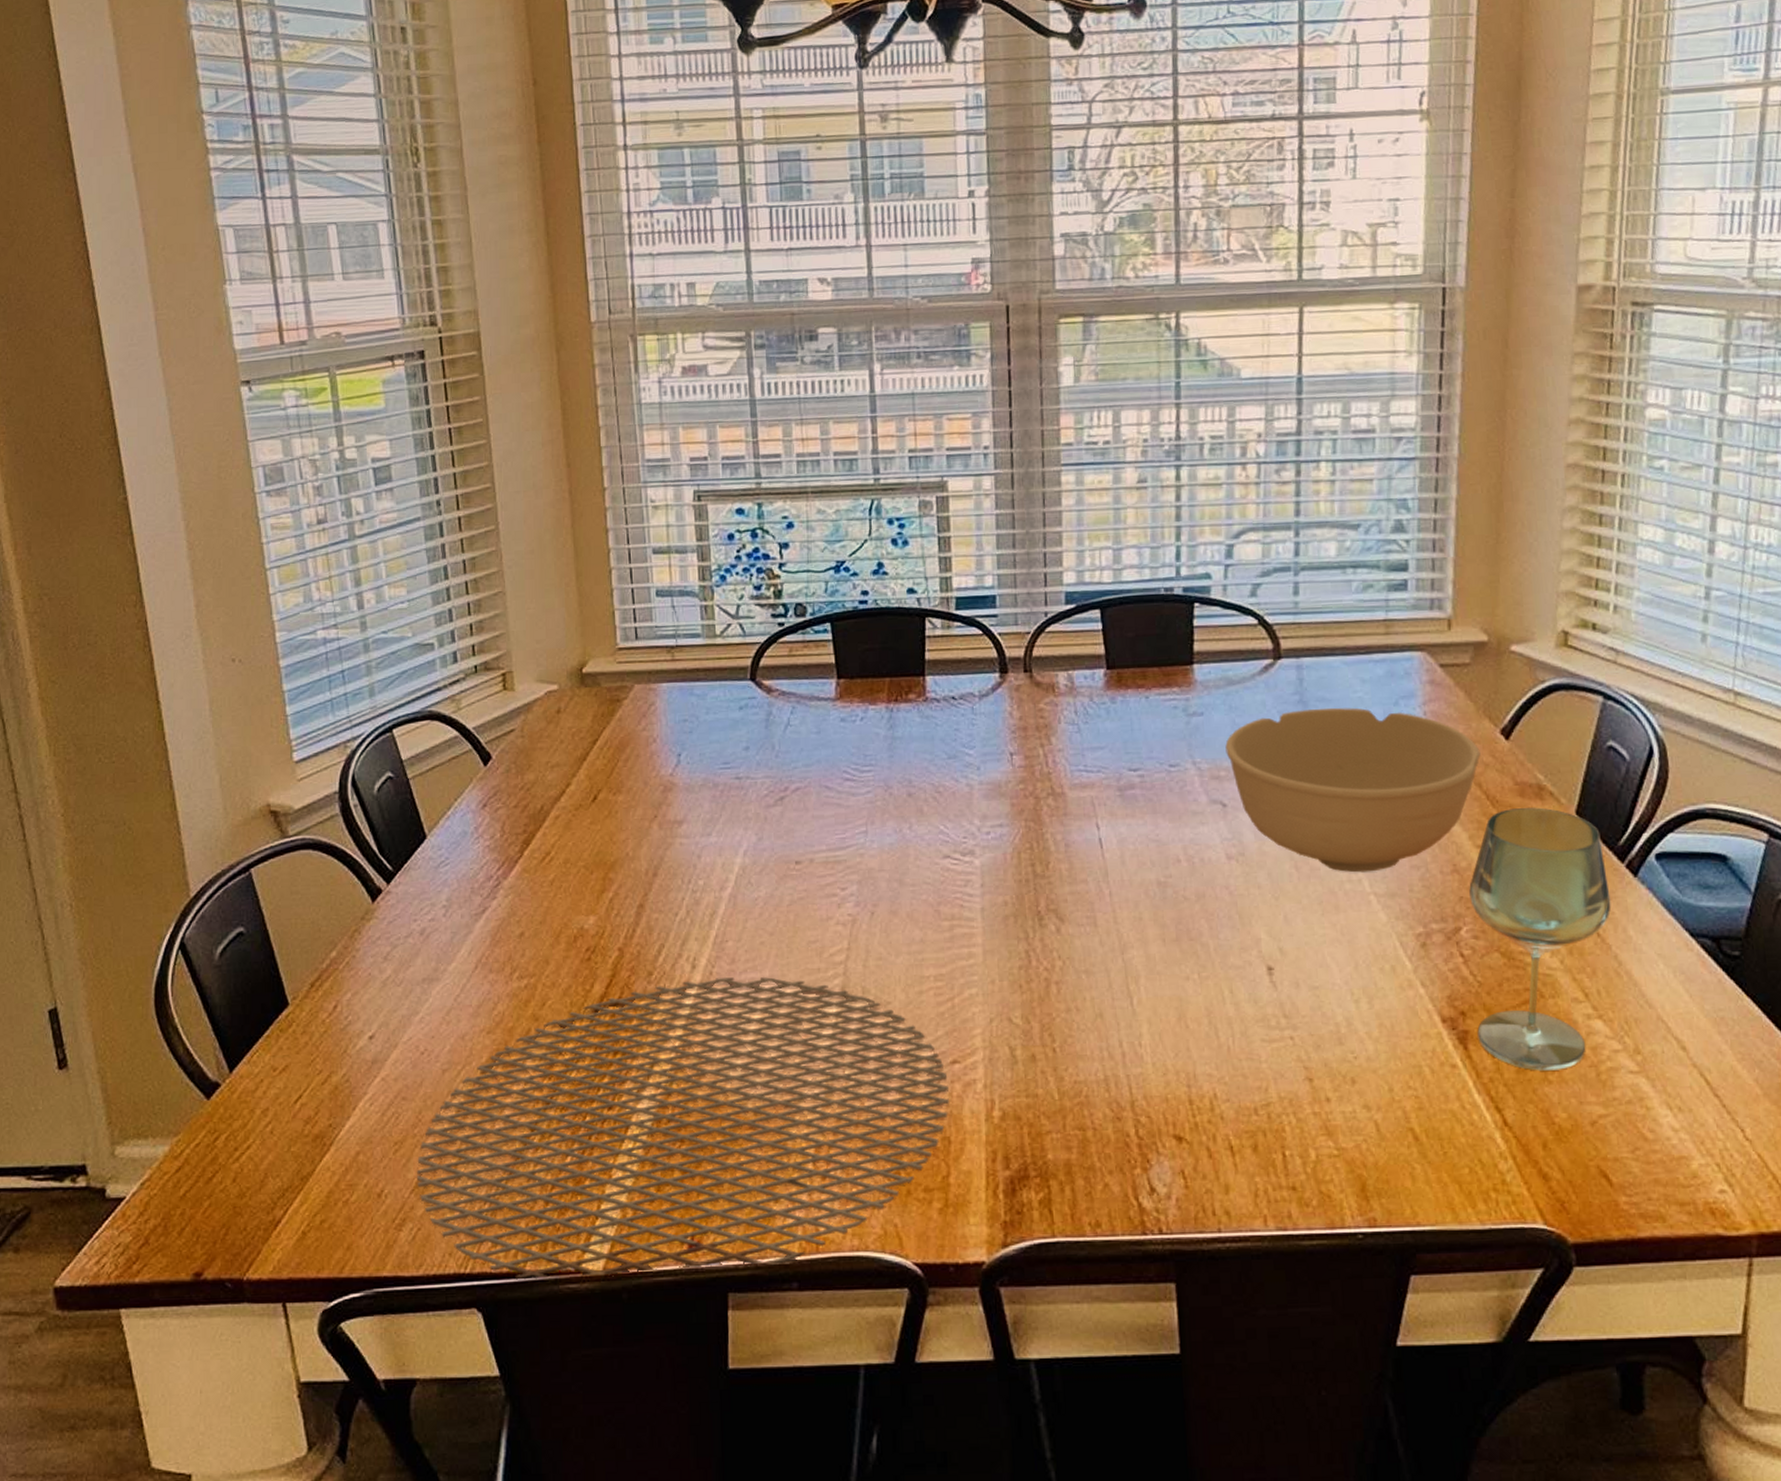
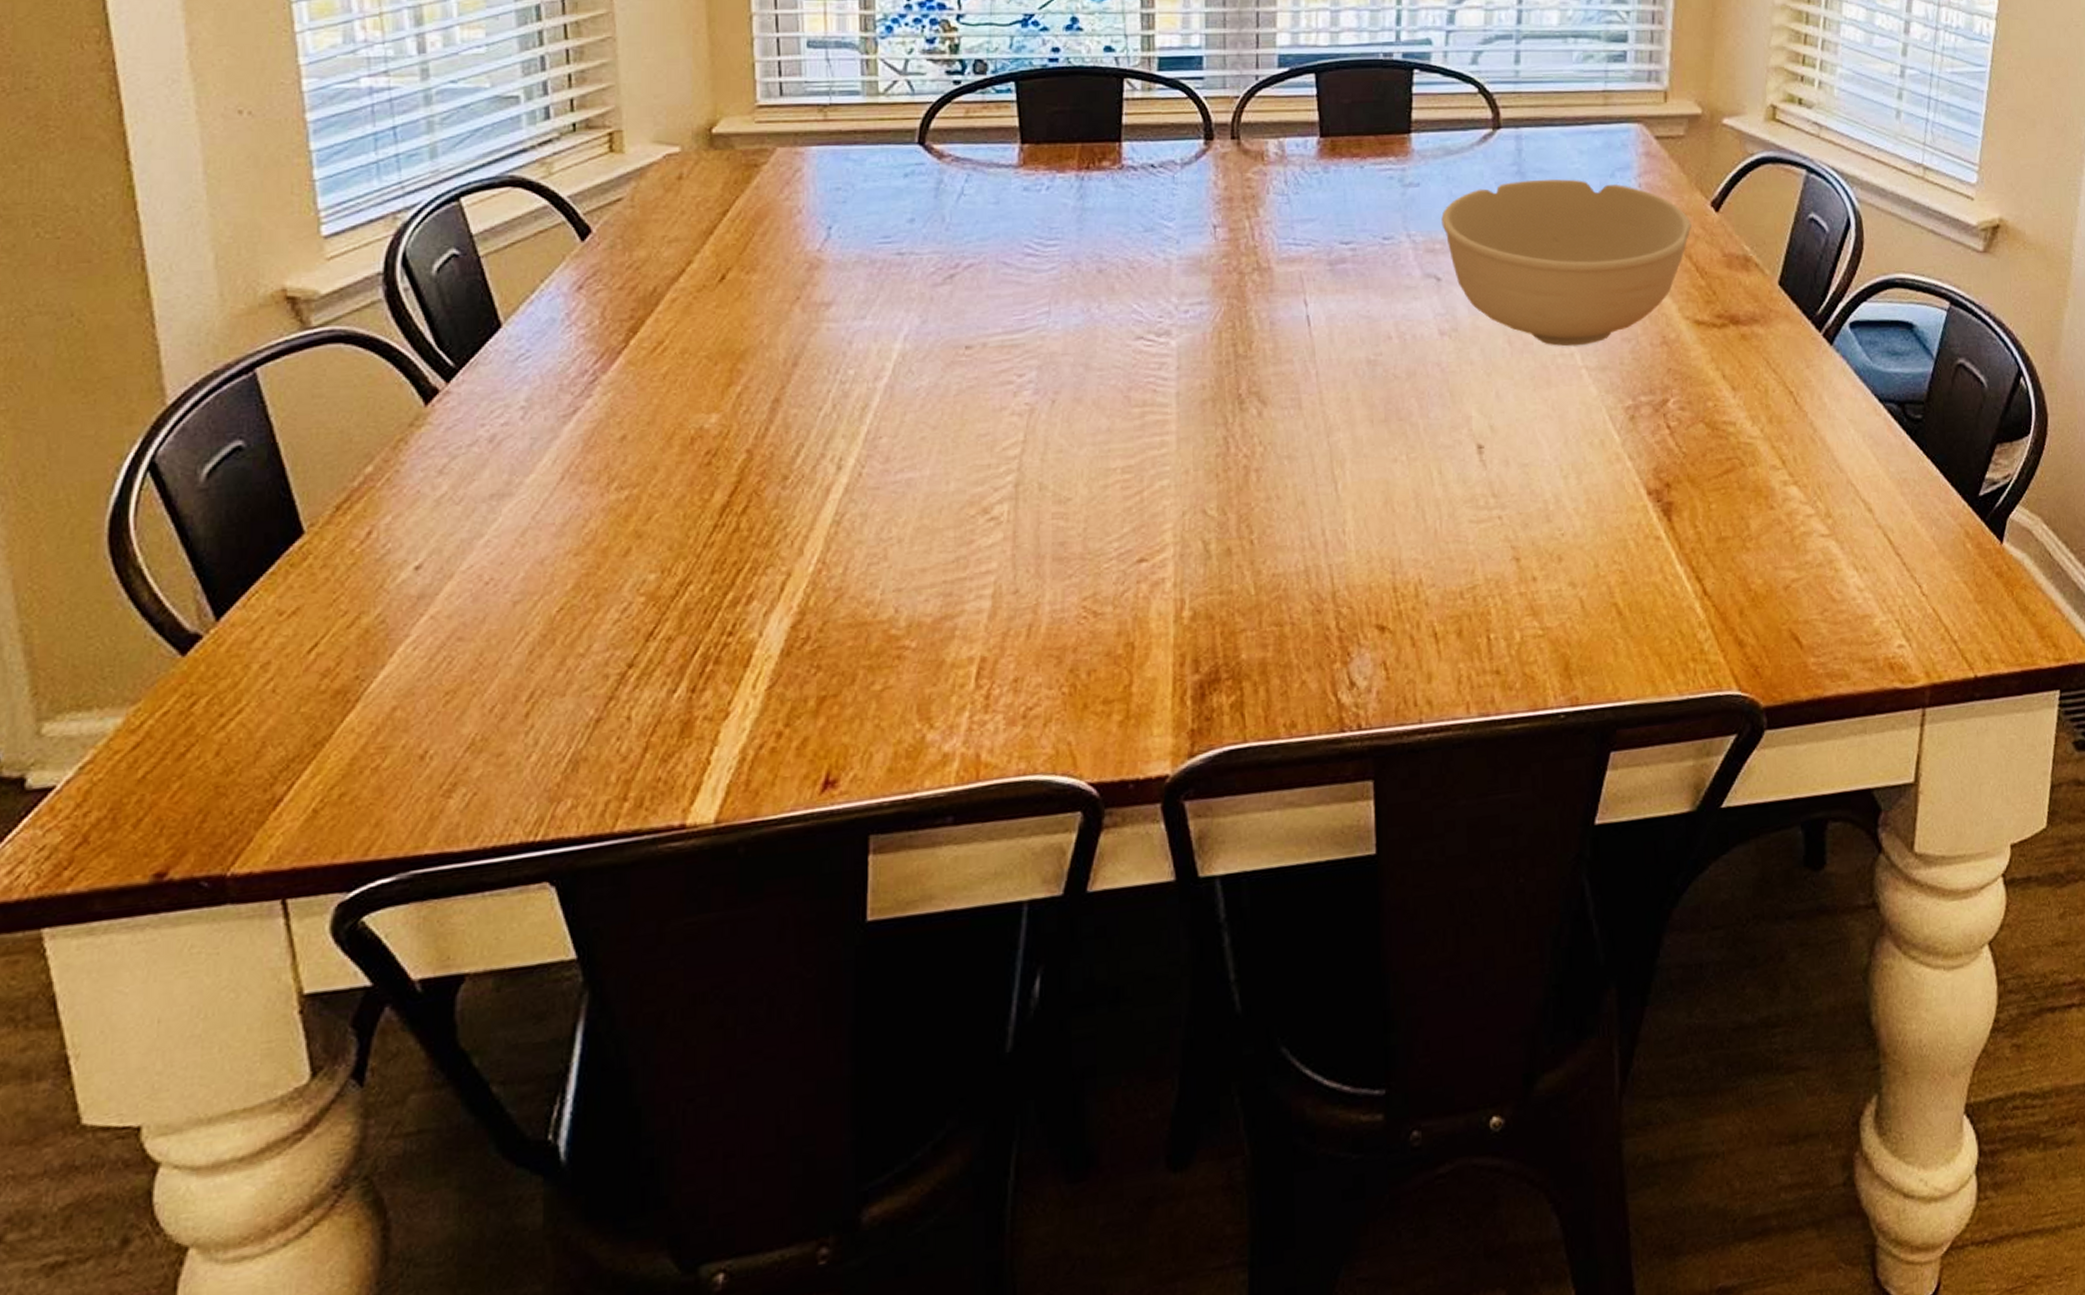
place mat: present [417,977,950,1281] -> none [474,476,1135,845]
wine glass: present [1469,807,1612,1071] -> none [1677,279,1809,539]

